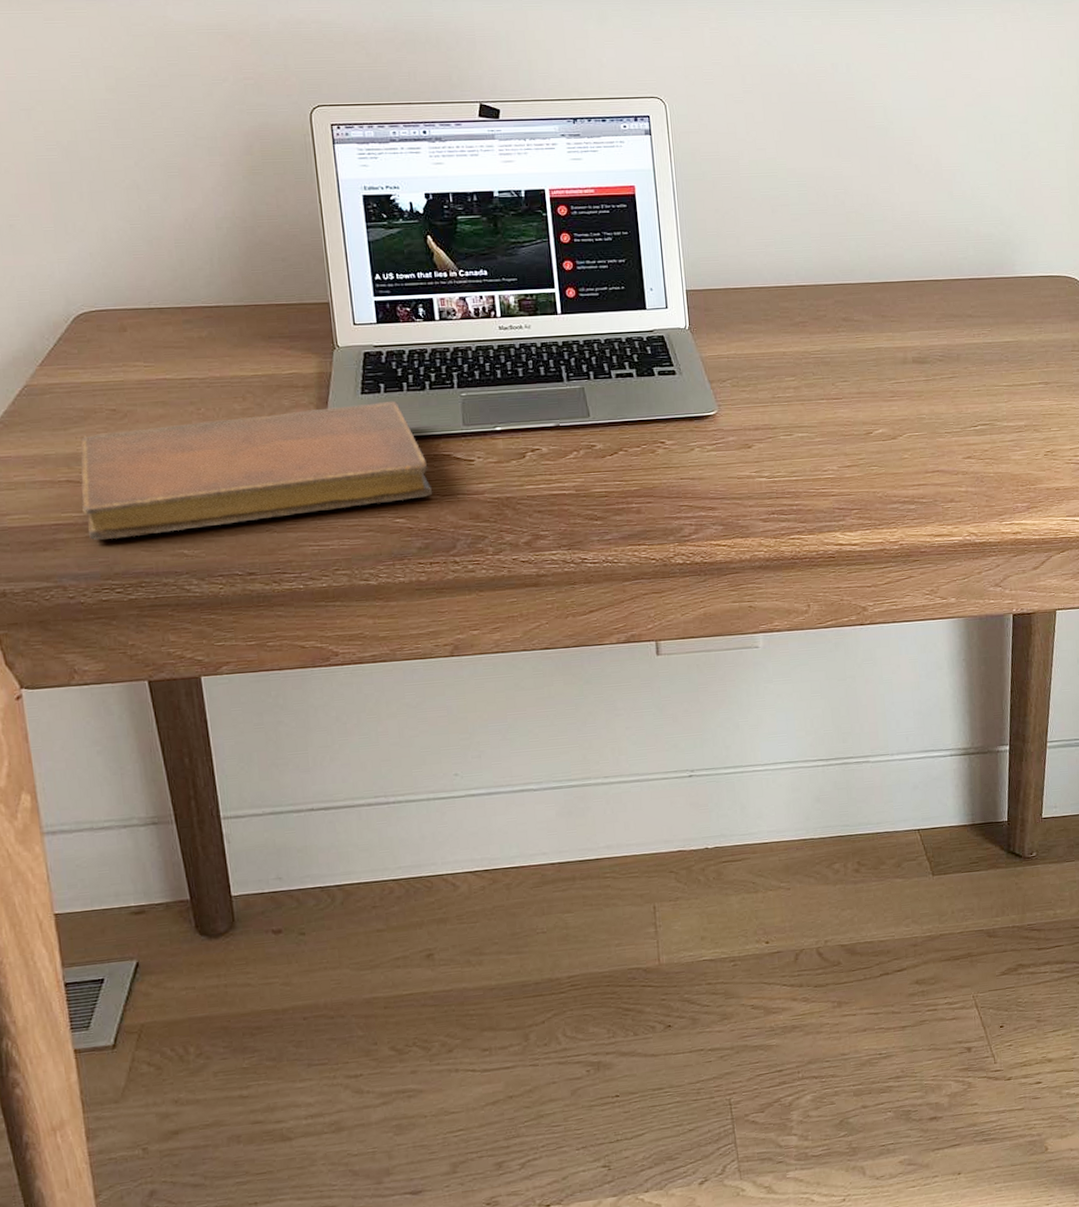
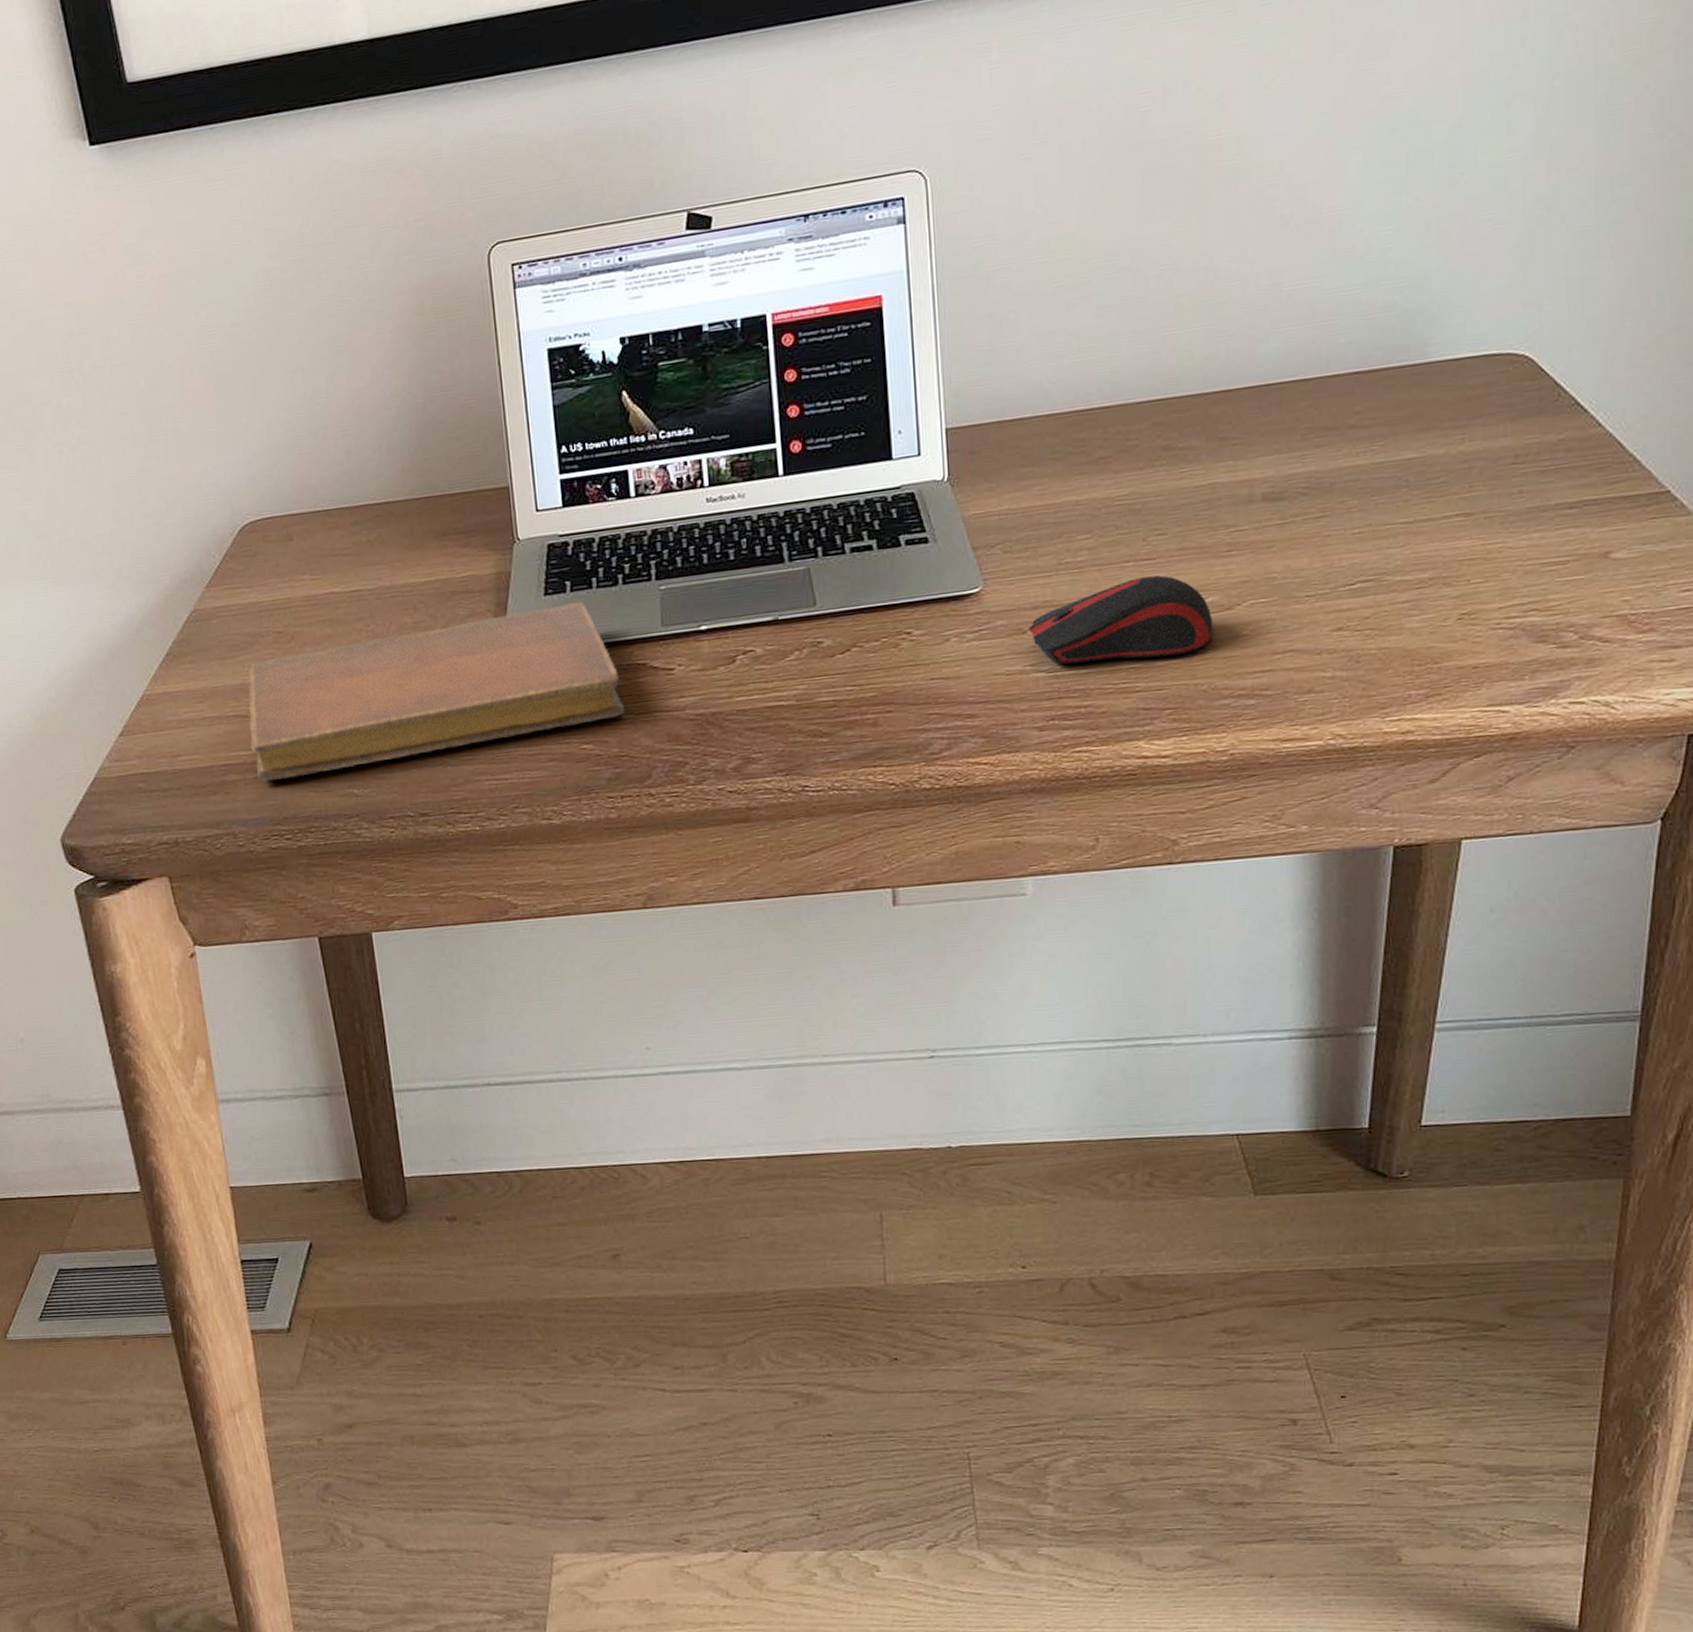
computer mouse: none [753,411,885,473] -> present [1029,575,1214,665]

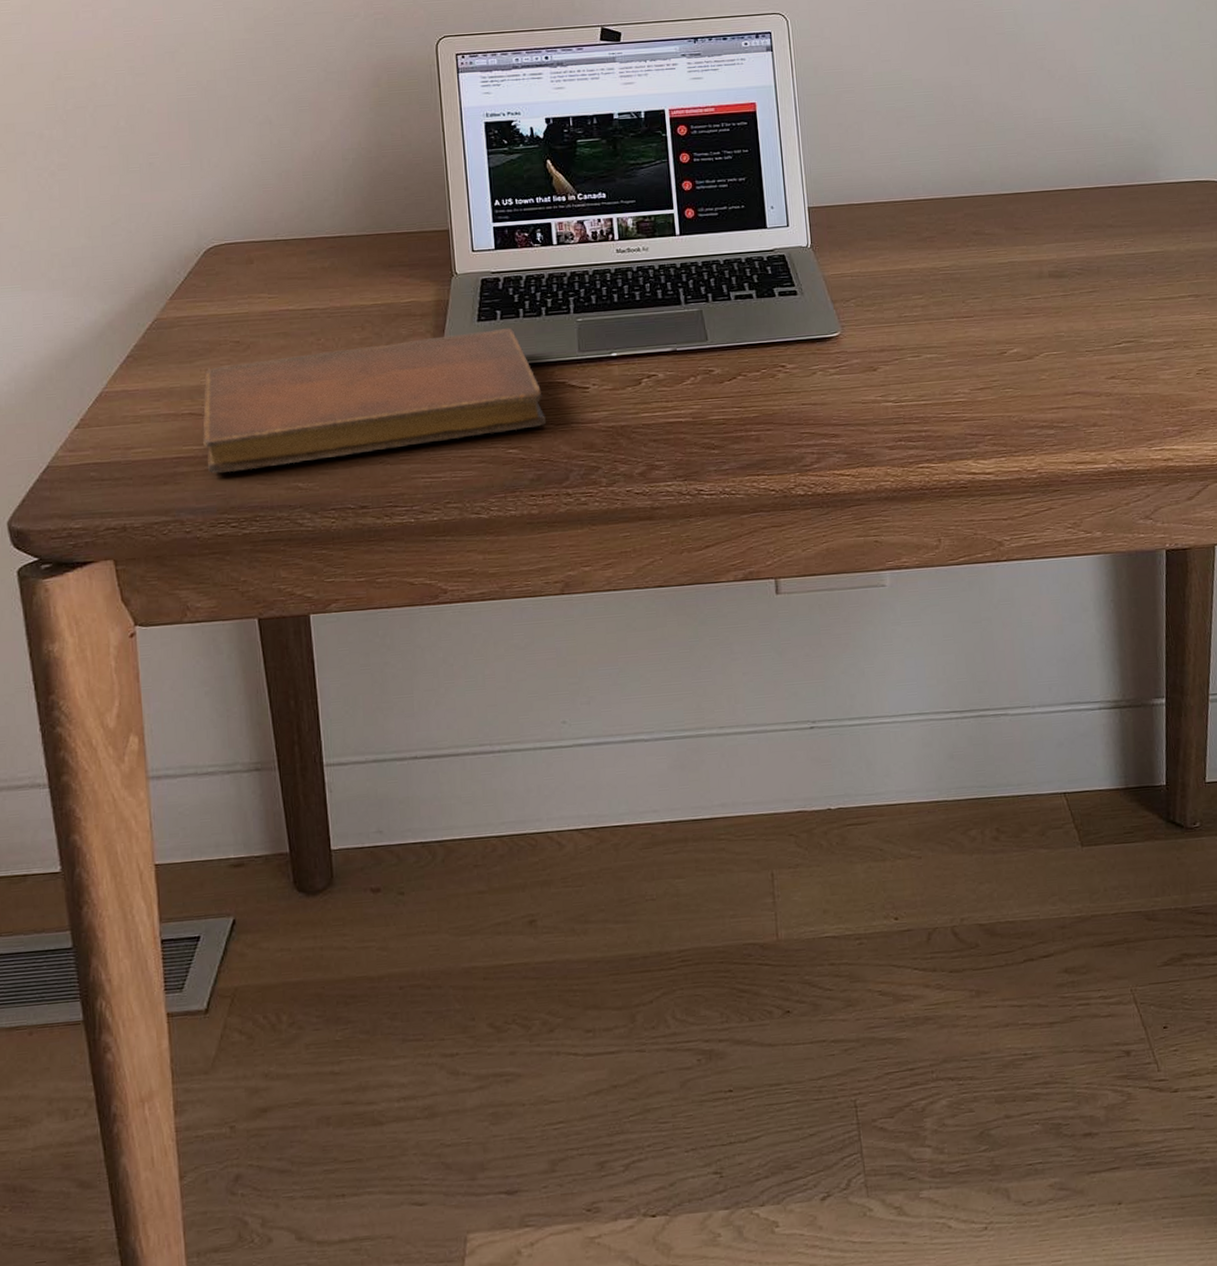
computer mouse: present [1029,575,1214,665] -> none [878,330,1020,397]

